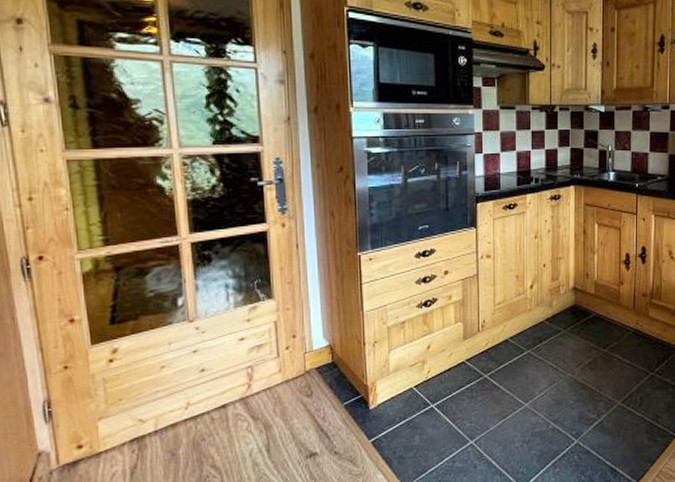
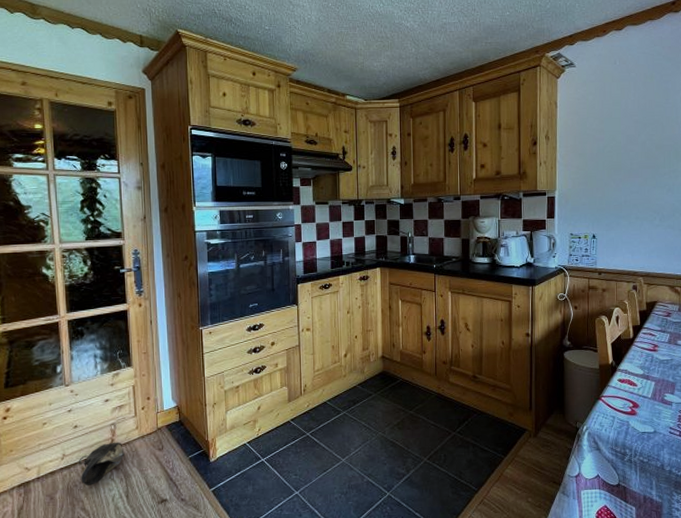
shoe: none [207,387,265,440] -> present [79,442,125,486]

